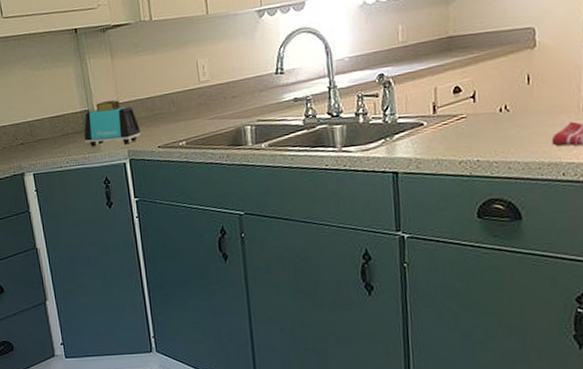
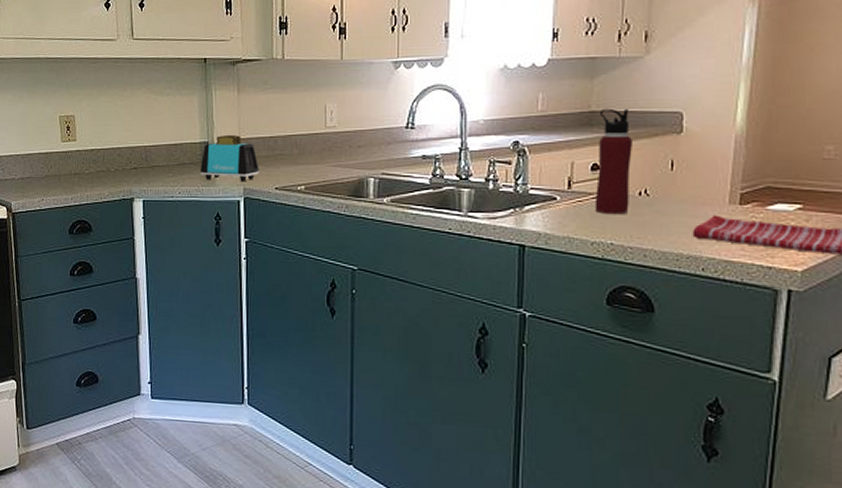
water bottle: none [456,31,492,134] -> present [594,108,634,215]

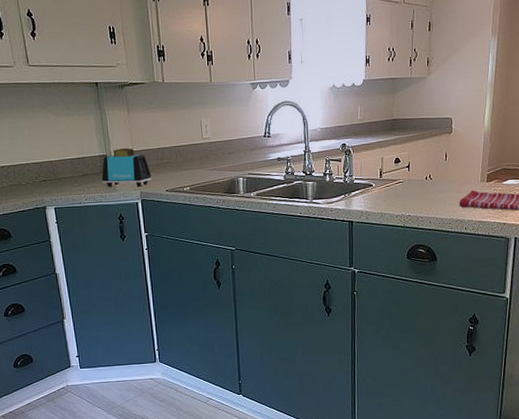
water bottle: present [594,108,634,215] -> none [397,116,422,195]

